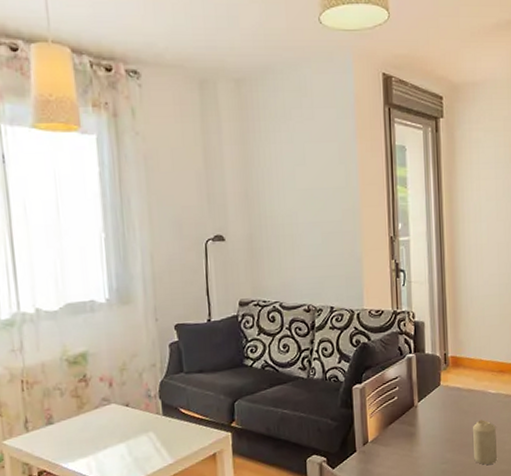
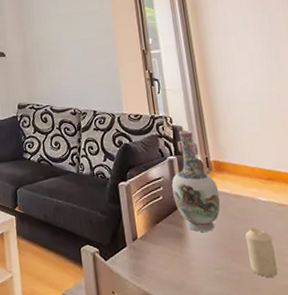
vase: none [408,325,454,429] -> present [171,130,220,232]

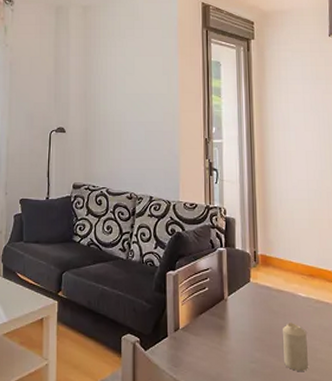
vase: present [171,130,220,232] -> none [219,223,263,325]

